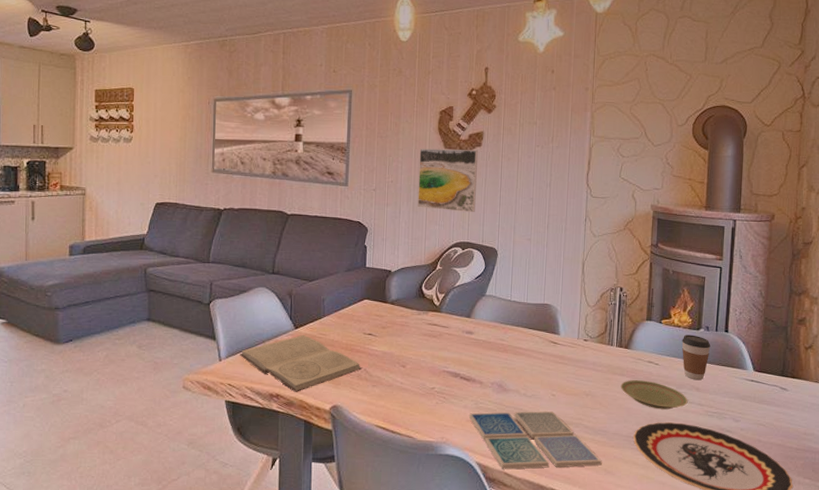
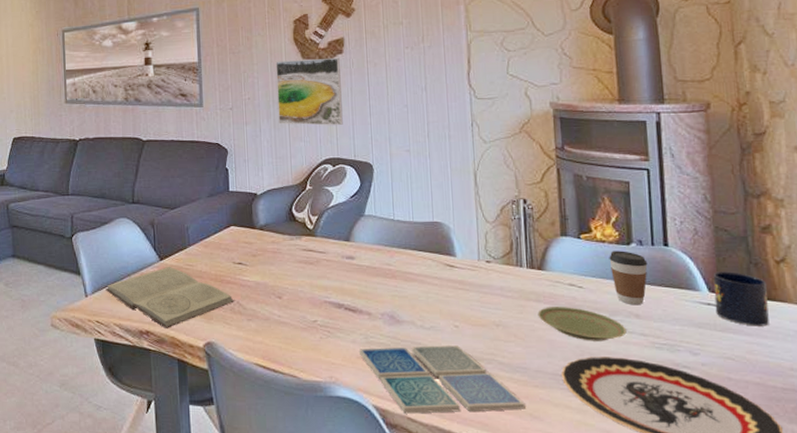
mug: none [756,354,796,399] -> present [713,271,769,326]

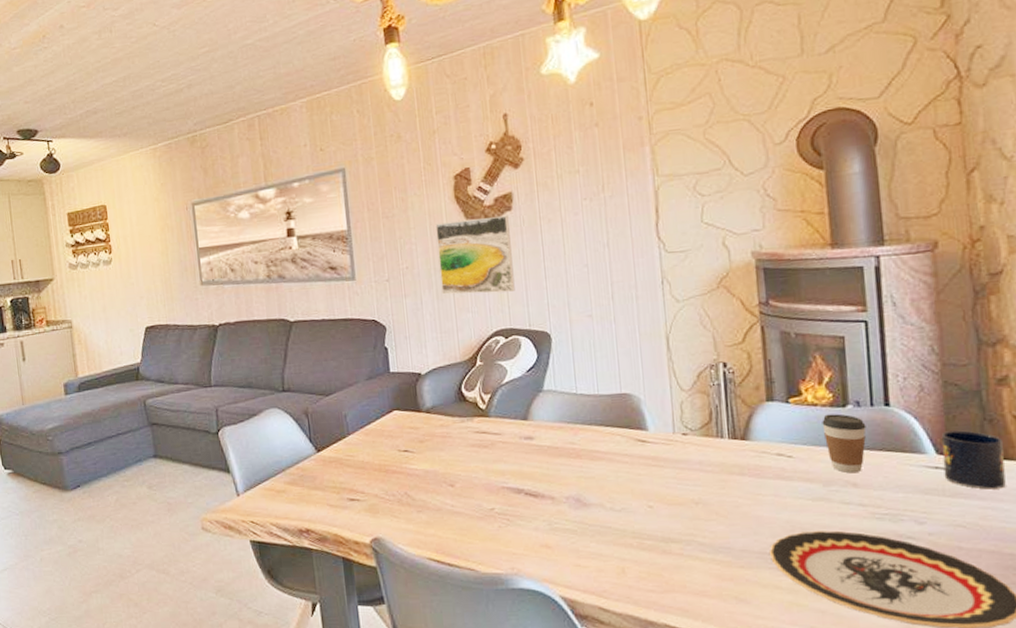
book: present [106,266,235,328] -> none [259,458,403,525]
drink coaster: present [359,345,525,414] -> none [543,527,730,603]
plate: present [537,307,627,341] -> none [742,479,843,515]

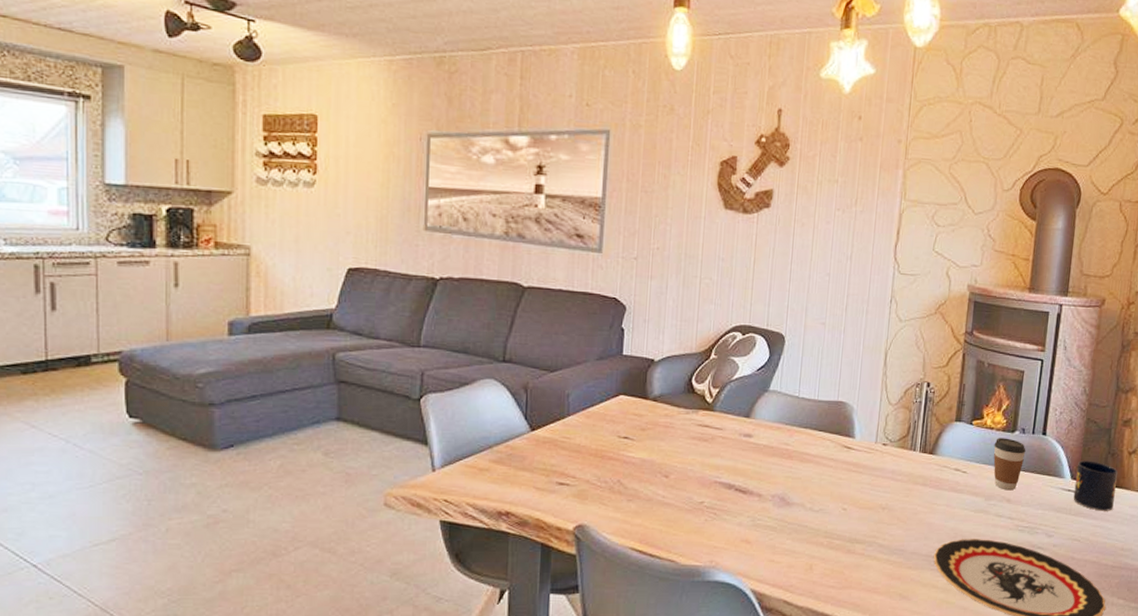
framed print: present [435,215,515,295] -> none [689,208,766,289]

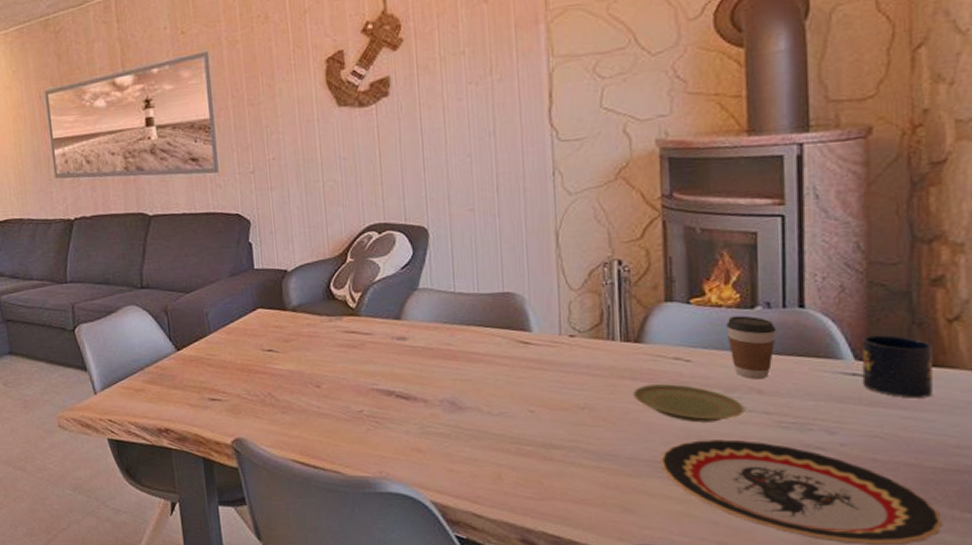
plate: none [922,491,997,524] -> present [633,384,745,423]

